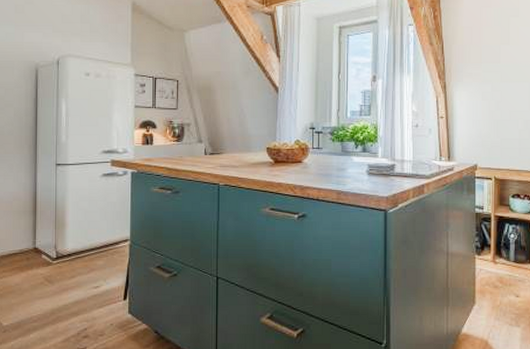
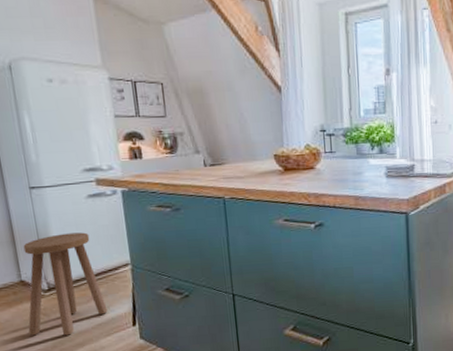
stool: none [33,207,104,304] -> present [23,232,108,336]

